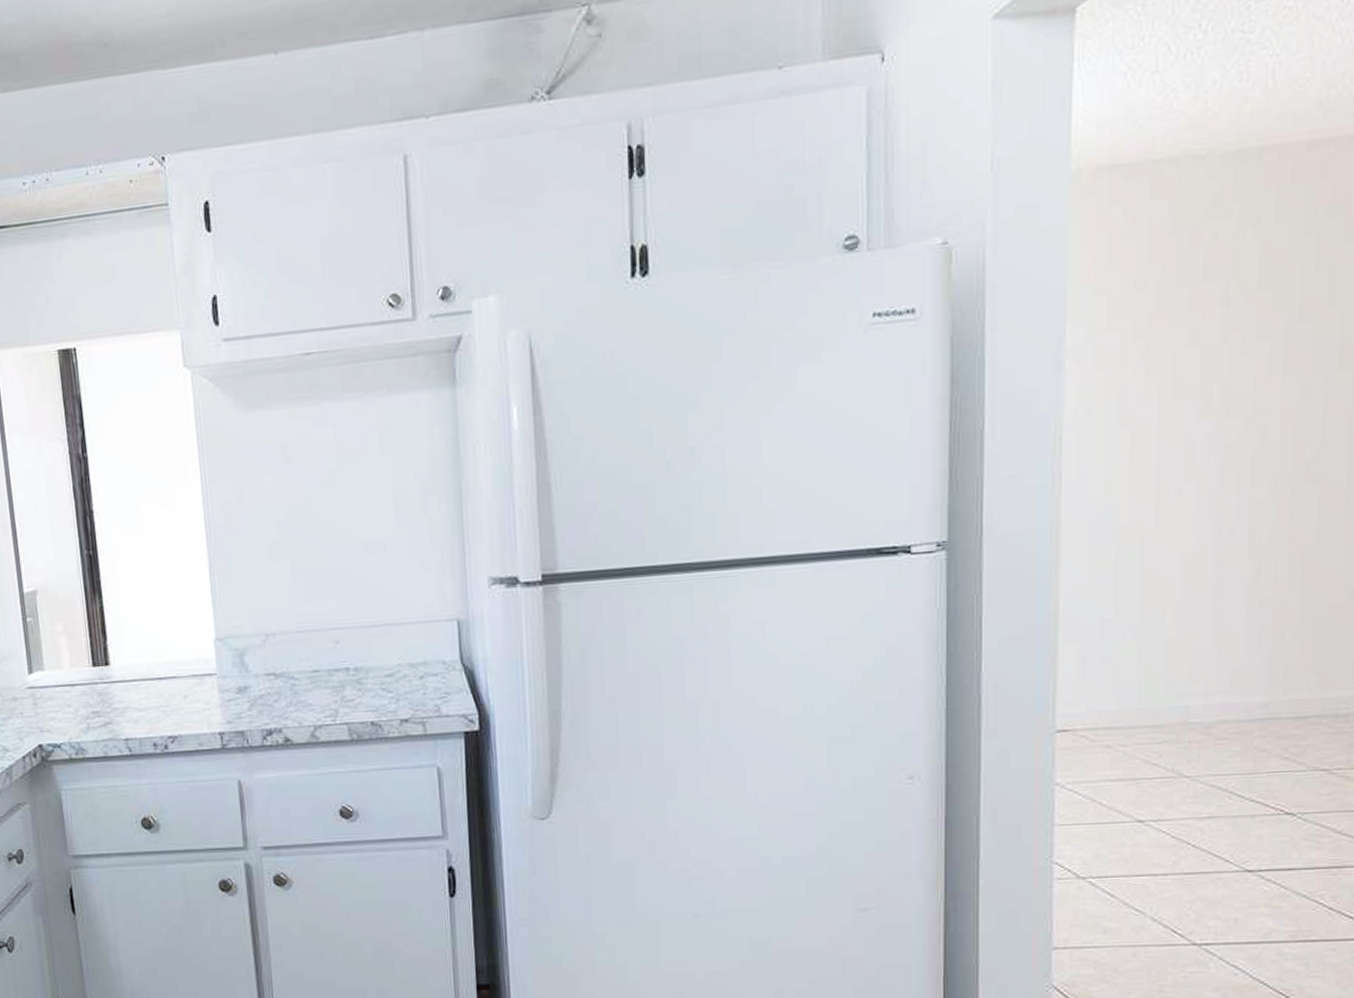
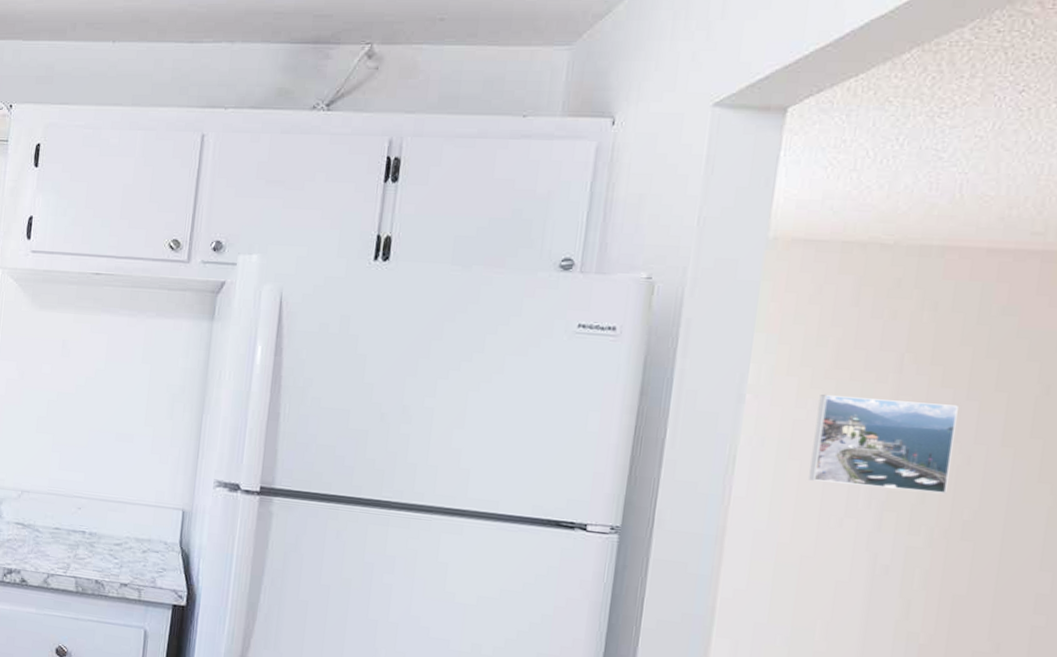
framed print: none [1142,331,1291,448] -> present [809,395,958,493]

